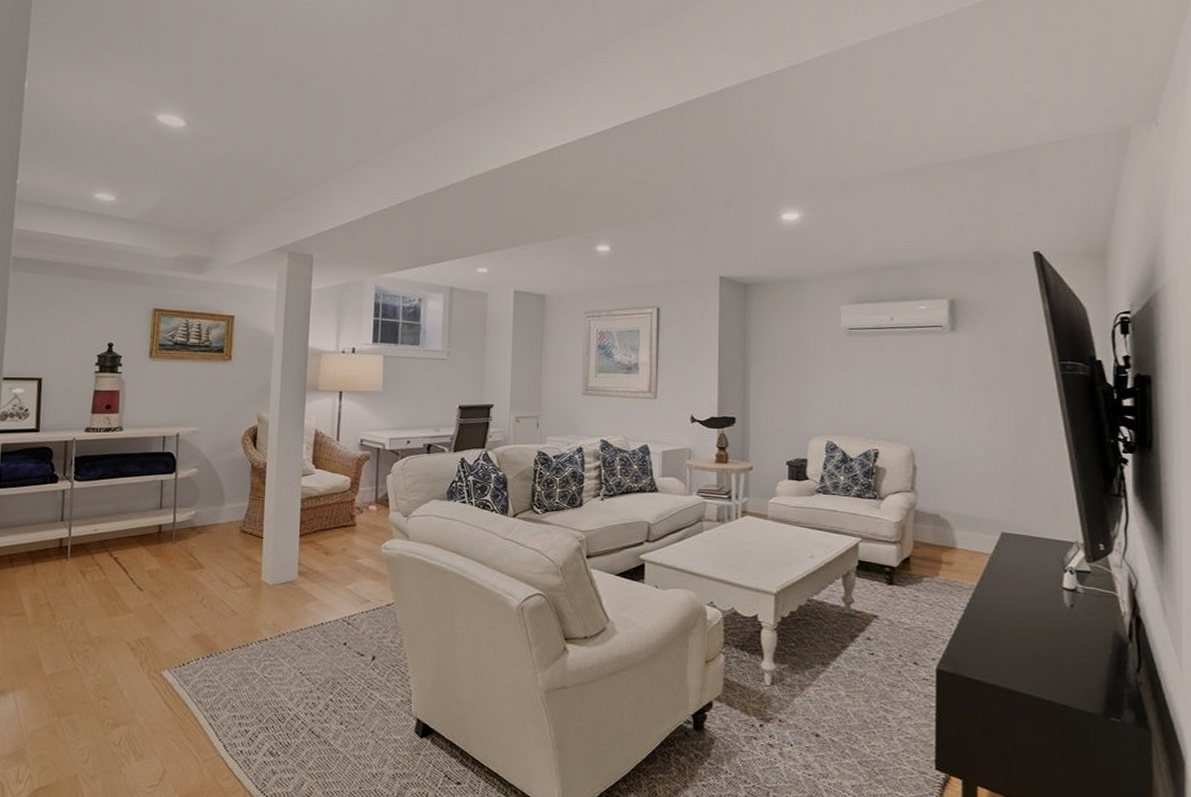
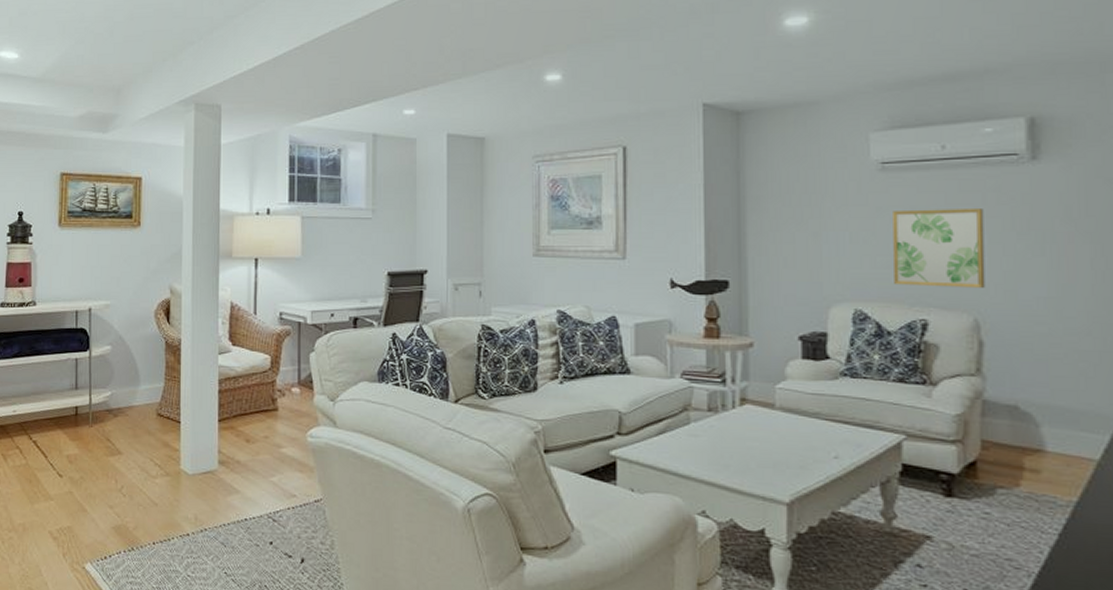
wall art: none [856,365,919,426] -> present [893,209,985,288]

